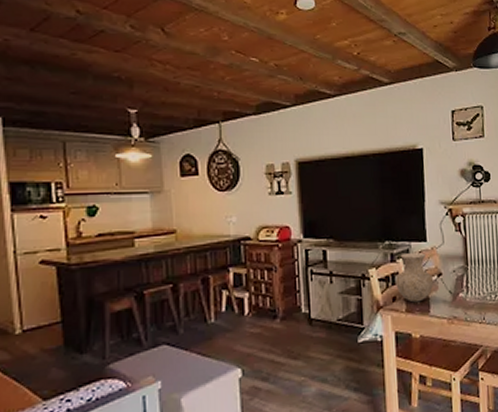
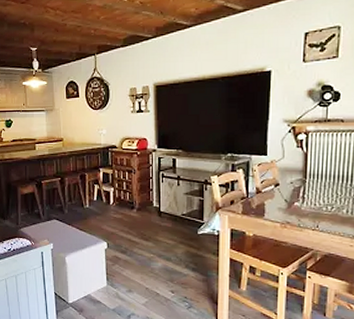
vase: present [396,252,434,303] -> none [235,164,271,207]

